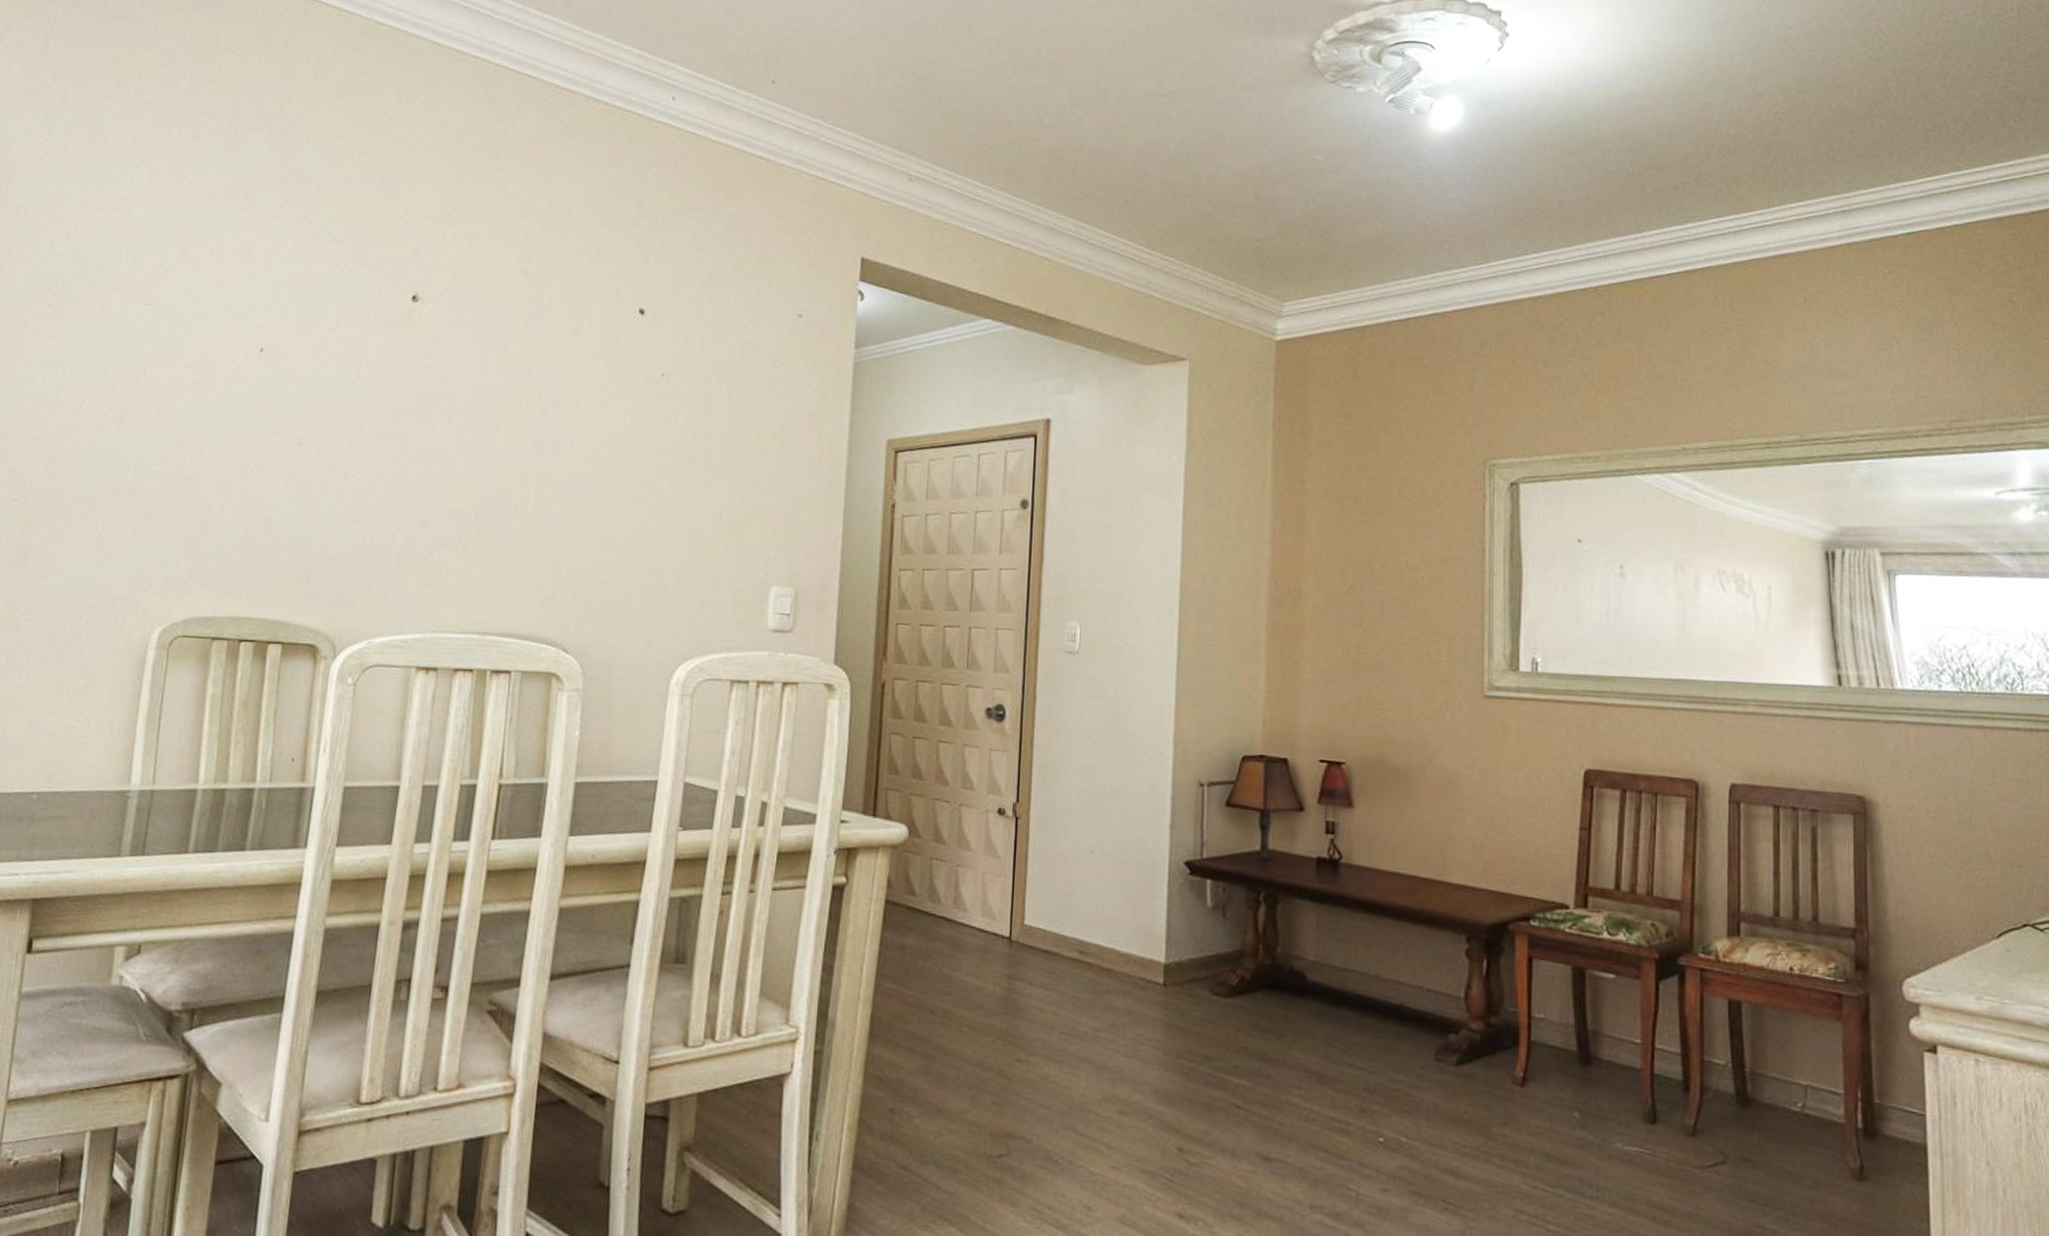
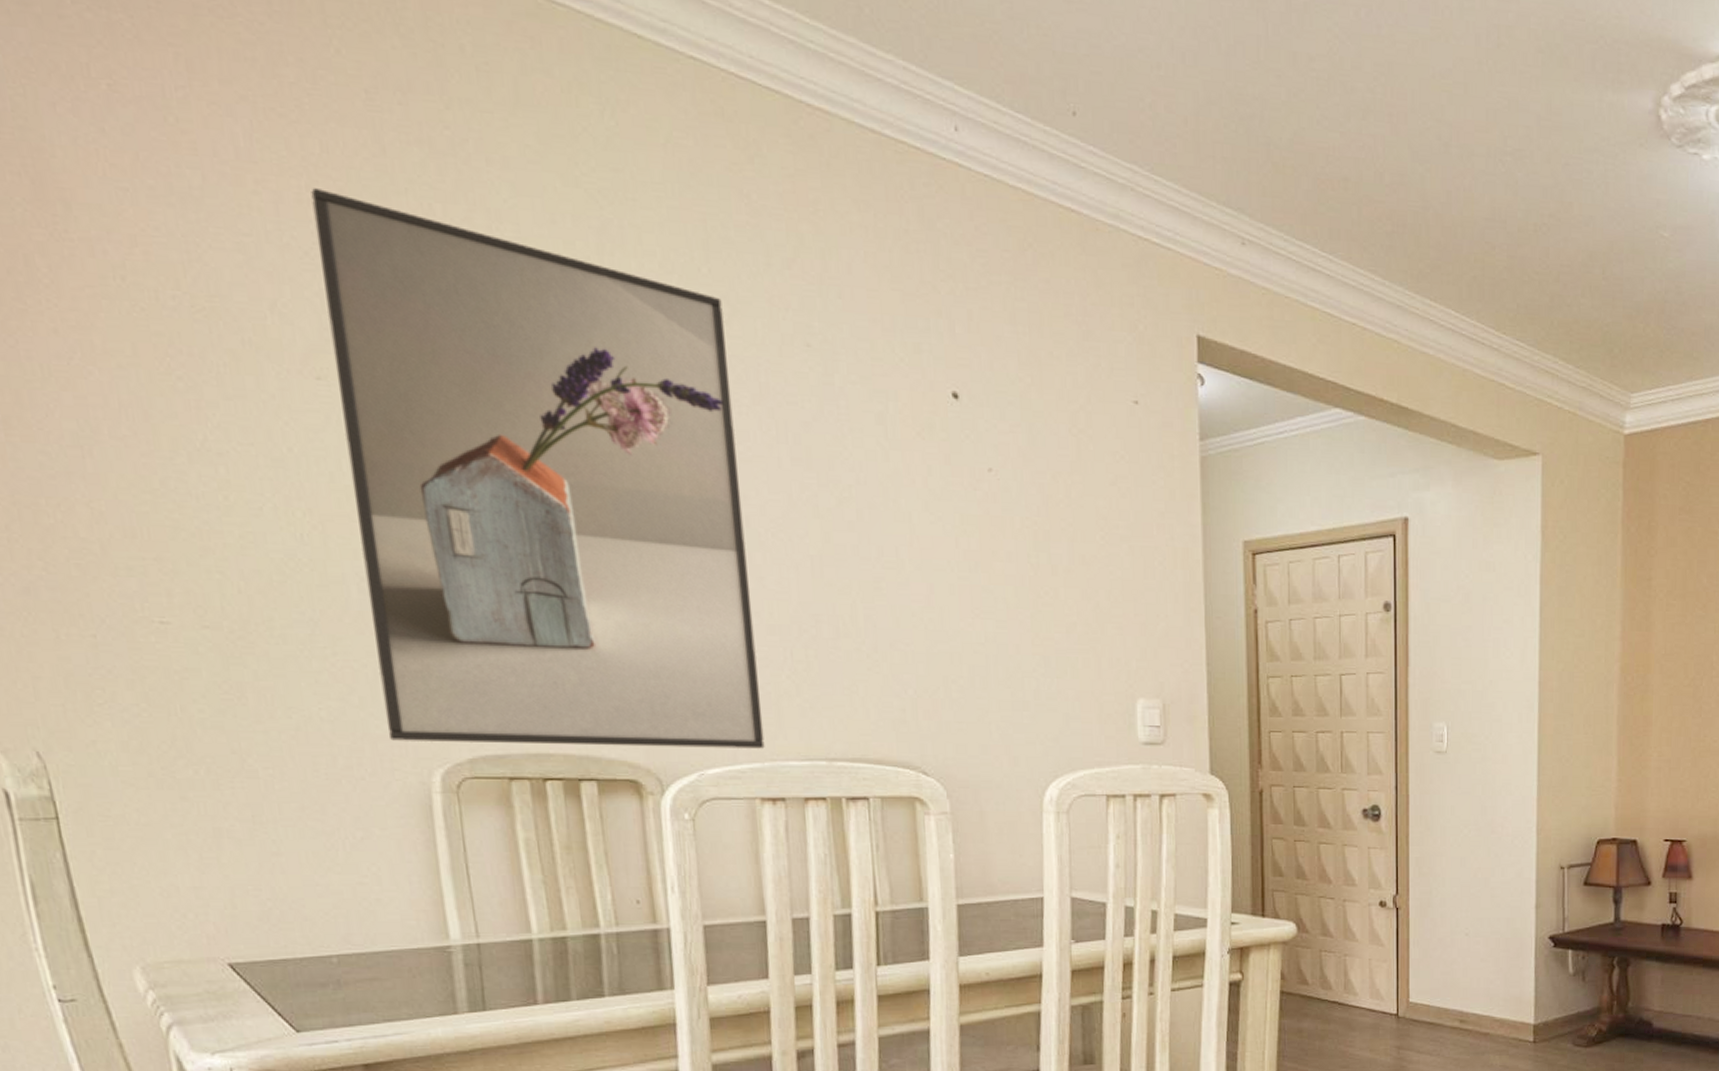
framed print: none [127,164,463,621] -> present [311,188,765,749]

